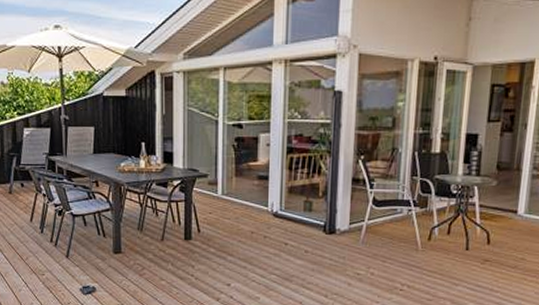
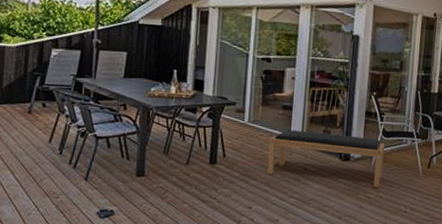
bench: none [244,202,376,264] -> present [267,130,385,188]

